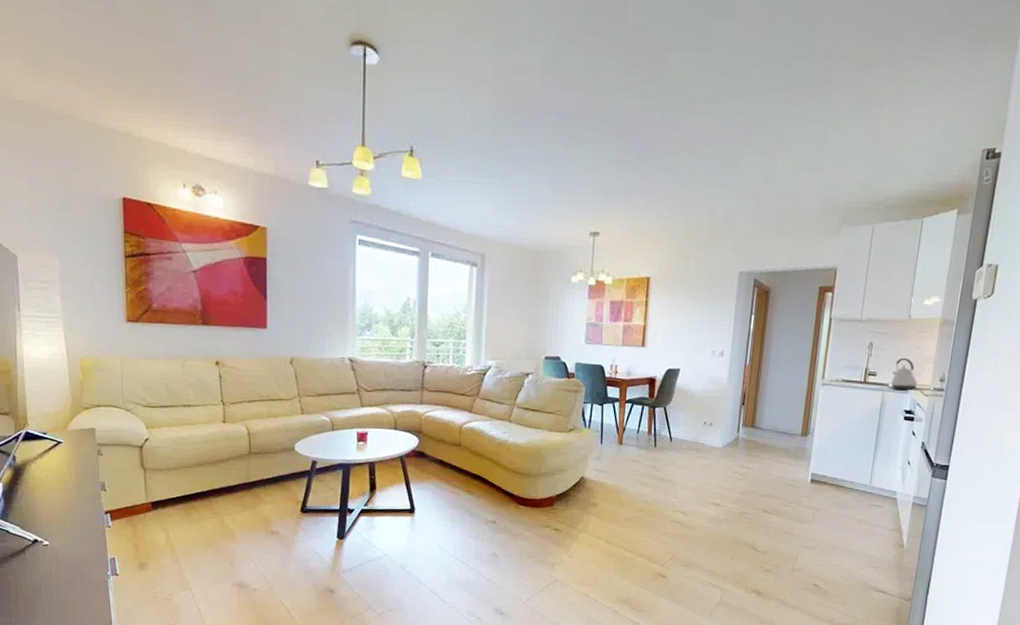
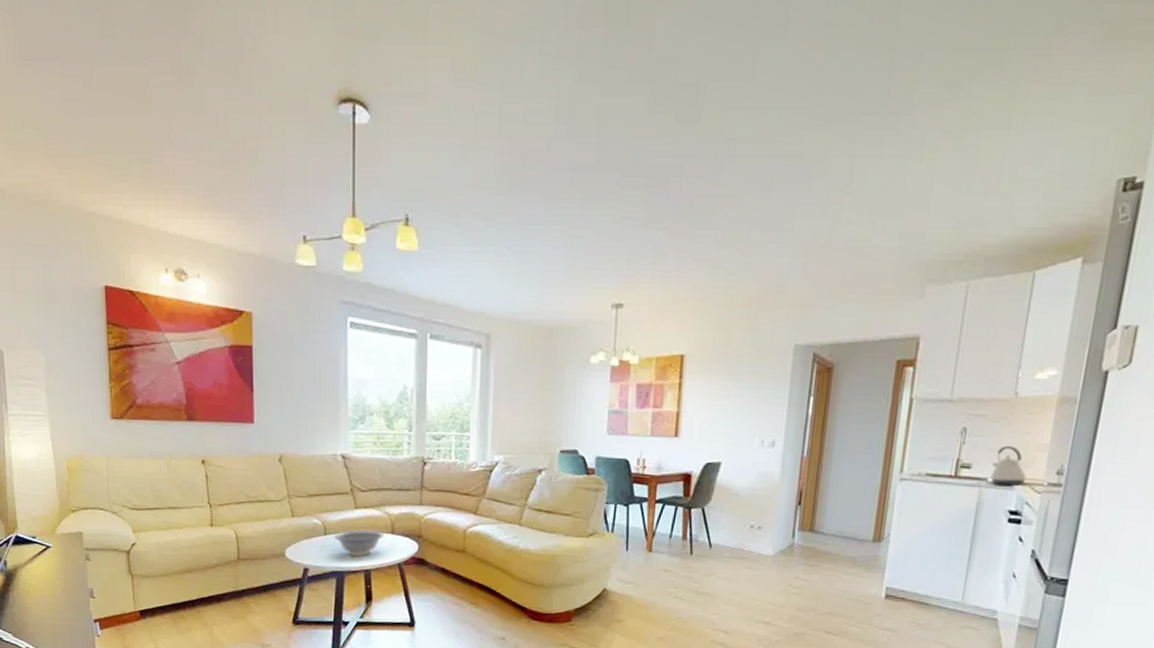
decorative bowl: none [340,426,387,450] -> present [333,530,384,556]

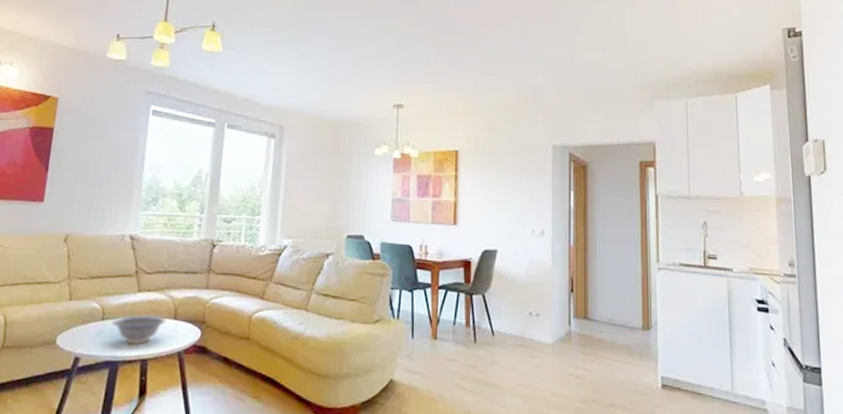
kettle: present [990,445,1026,487] -> none [734,238,764,277]

